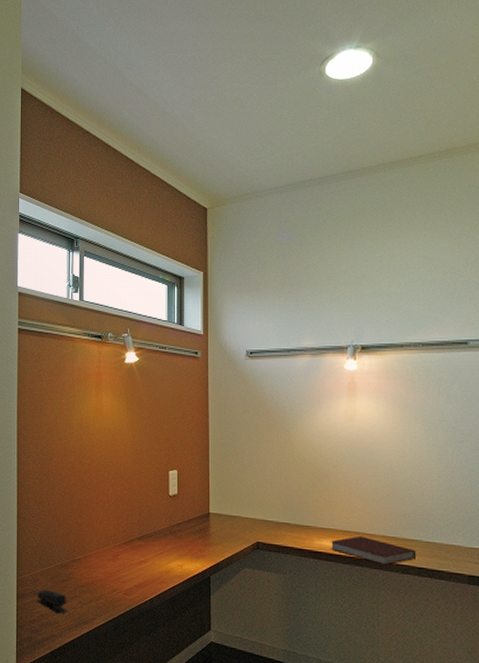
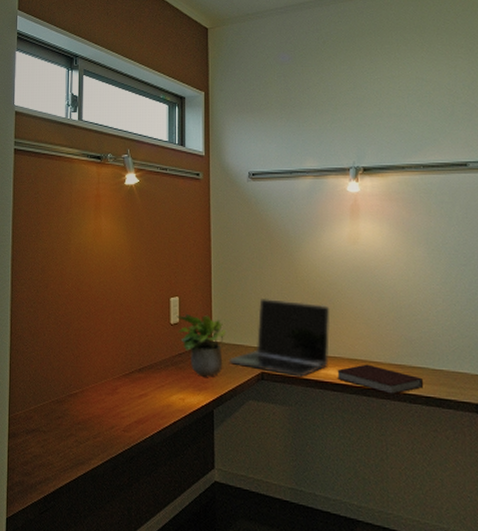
stapler: present [37,589,67,614] -> none [30,427,63,455]
potted plant: none [175,485,222,546] -> present [176,313,226,377]
laptop: none [225,471,325,548] -> present [228,297,331,378]

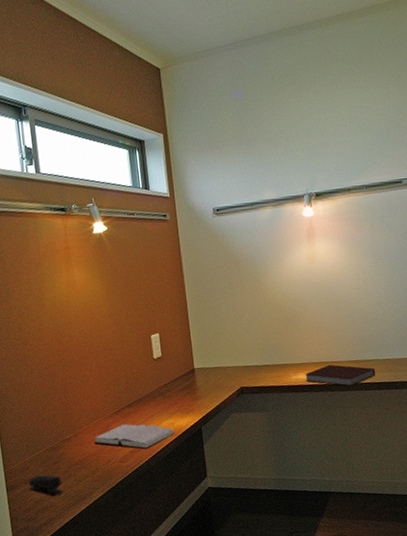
stapler: none [30,427,63,455] -> present [29,475,63,497]
hardback book: none [100,390,184,423] -> present [94,424,175,450]
potted plant: present [176,313,226,377] -> none [158,346,206,401]
laptop: present [228,297,331,378] -> none [210,320,298,387]

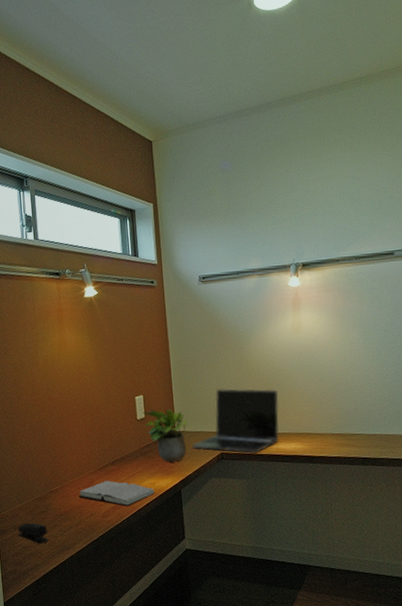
potted plant: none [158,346,206,401] -> present [142,409,187,462]
laptop: none [210,320,298,387] -> present [191,388,279,455]
notebook: present [305,364,376,386] -> none [286,436,361,459]

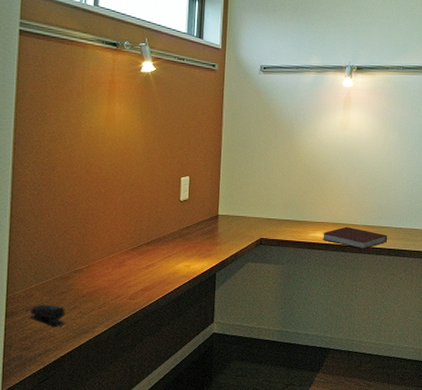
hardback book: present [79,481,155,507] -> none [106,262,189,289]
potted plant: present [142,409,187,462] -> none [186,191,231,245]
laptop: present [191,388,279,455] -> none [232,175,321,241]
notebook: none [286,436,361,459] -> present [321,226,388,249]

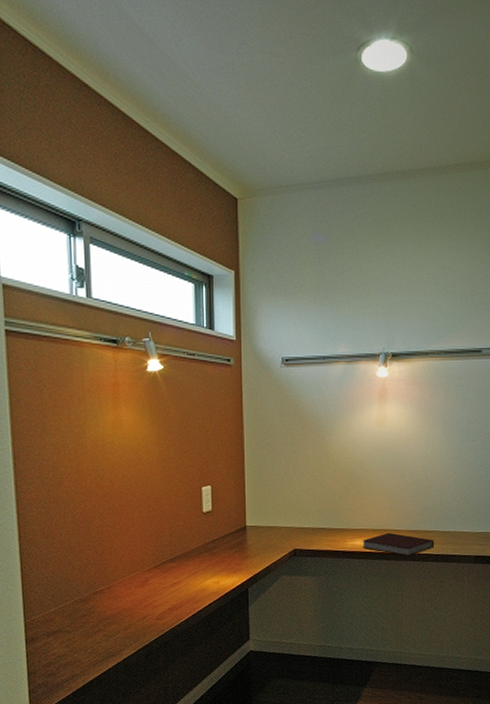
stapler: present [30,304,66,327] -> none [52,628,90,652]

